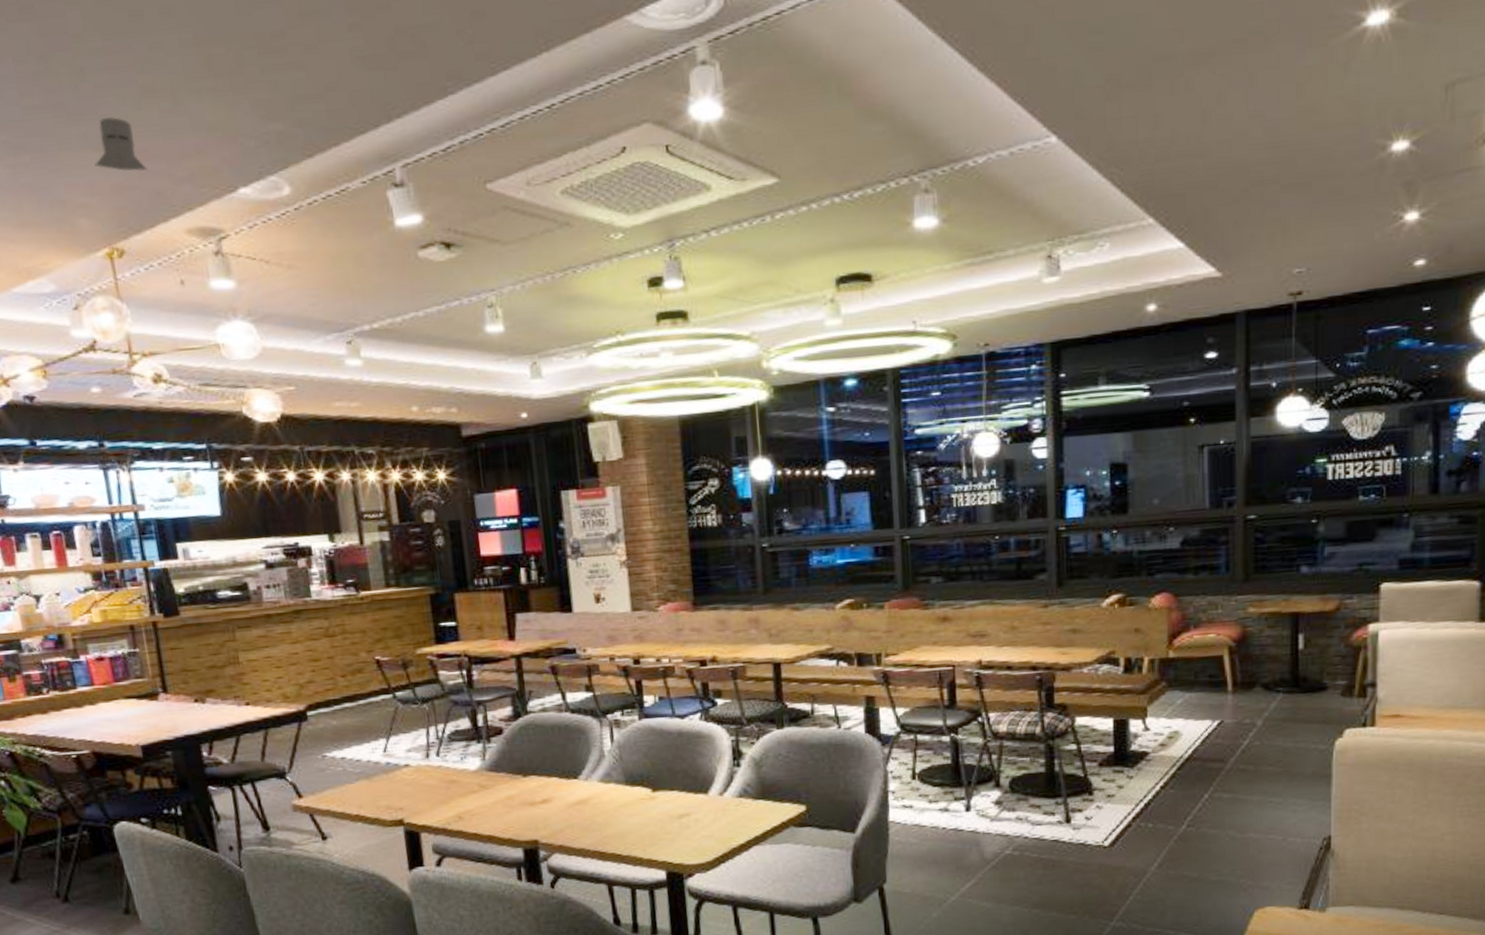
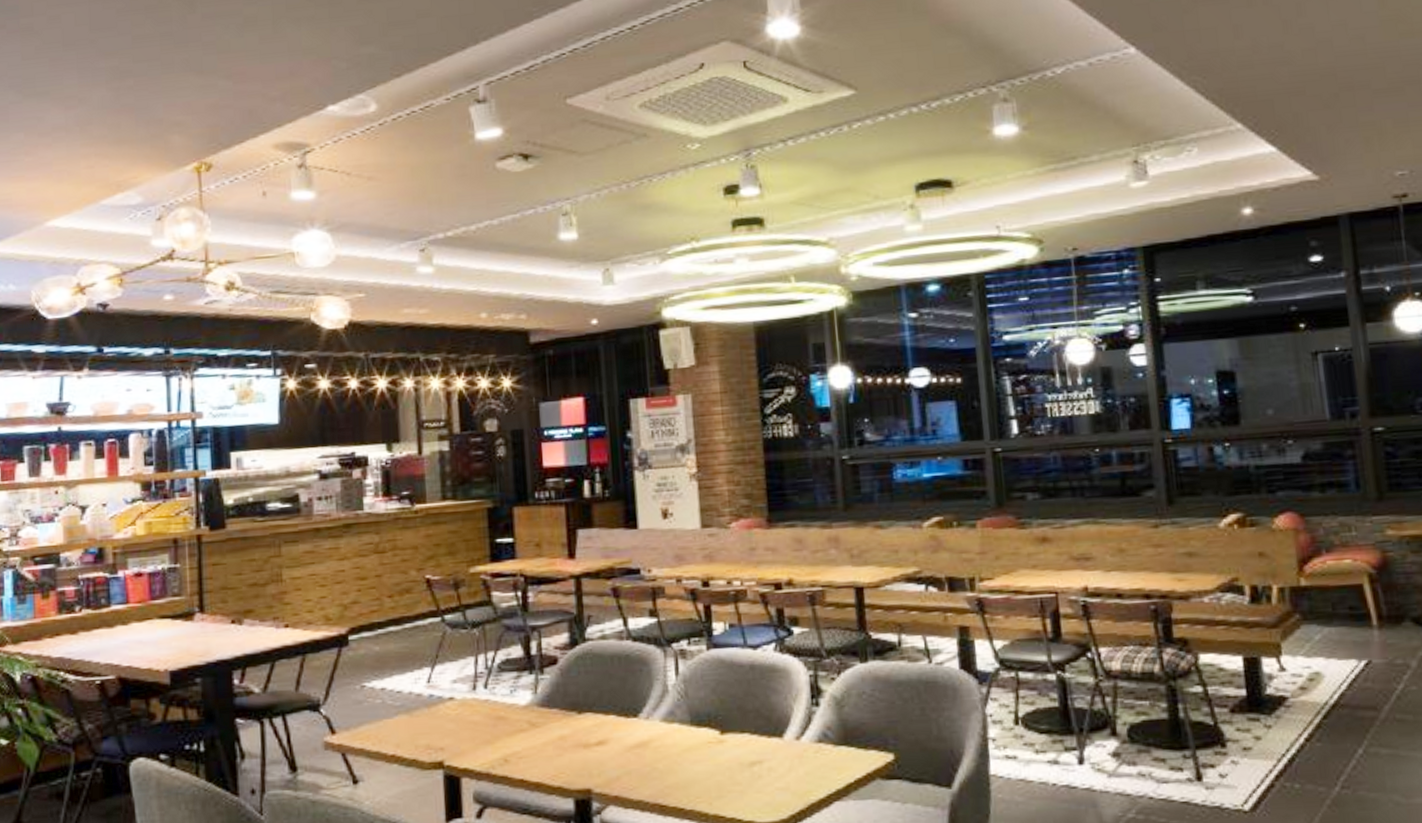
knight helmet: present [95,117,147,171] -> none [194,44,242,92]

